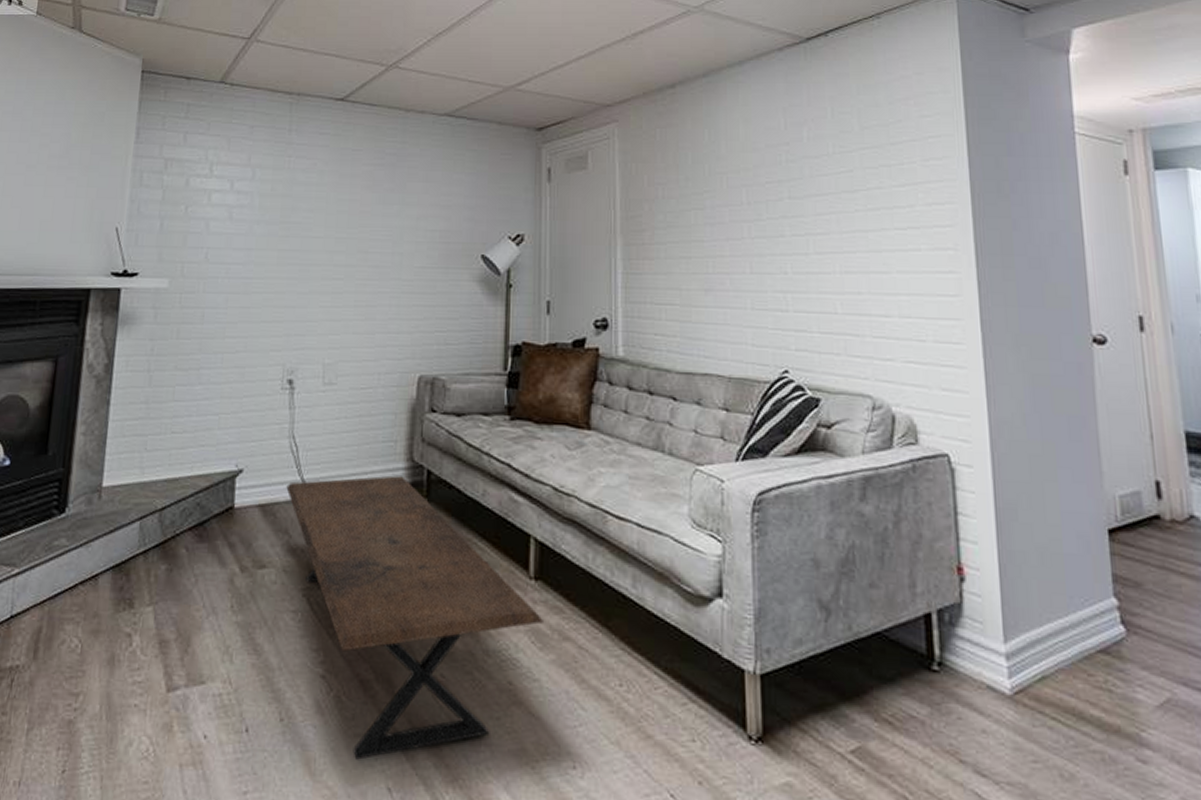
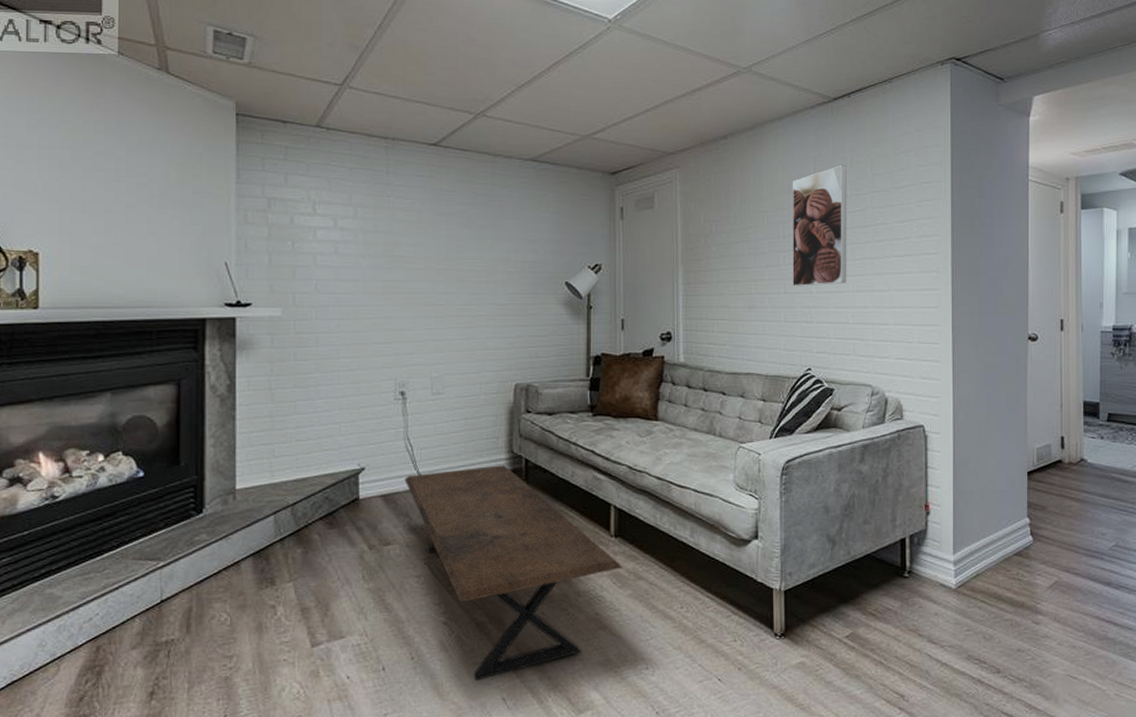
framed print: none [757,116,832,266] -> present [792,164,847,287]

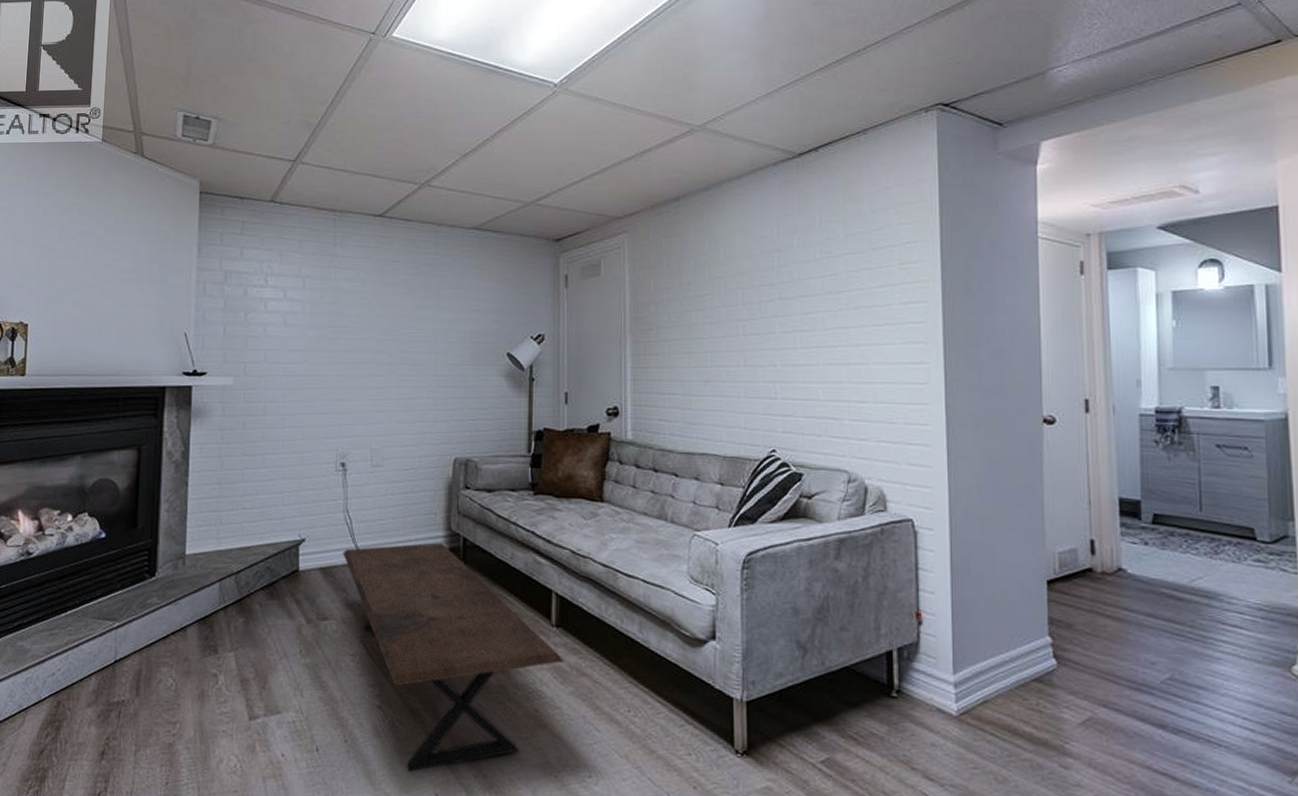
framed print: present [792,164,847,287] -> none [752,225,817,359]

